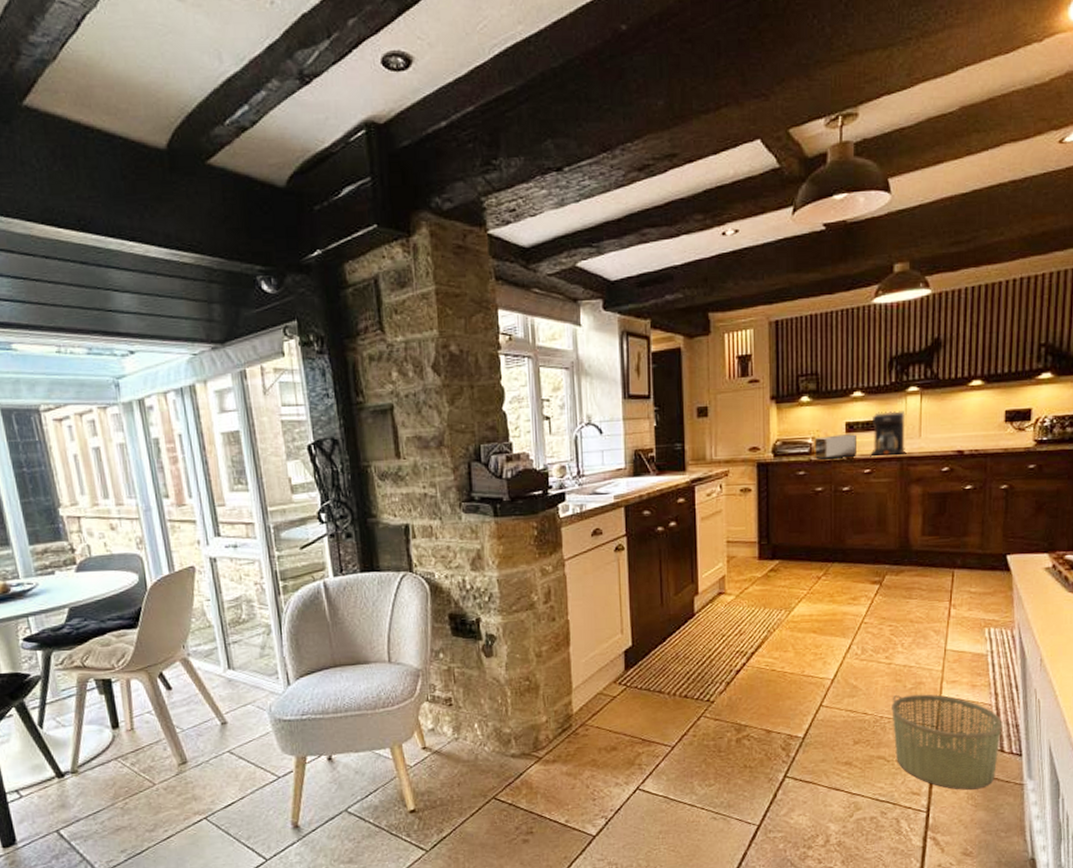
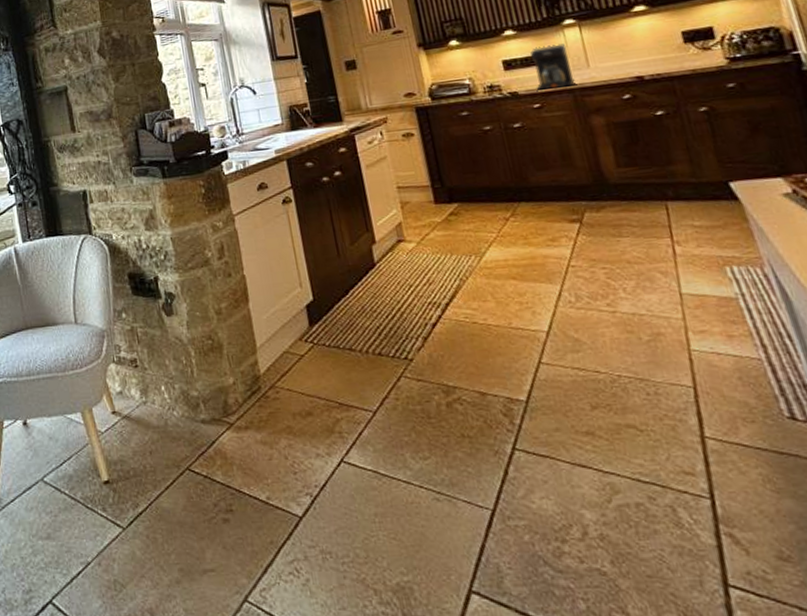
toaster: present [815,434,856,461] -> none [472,71,521,100]
basket: present [892,694,1003,790] -> none [627,347,795,470]

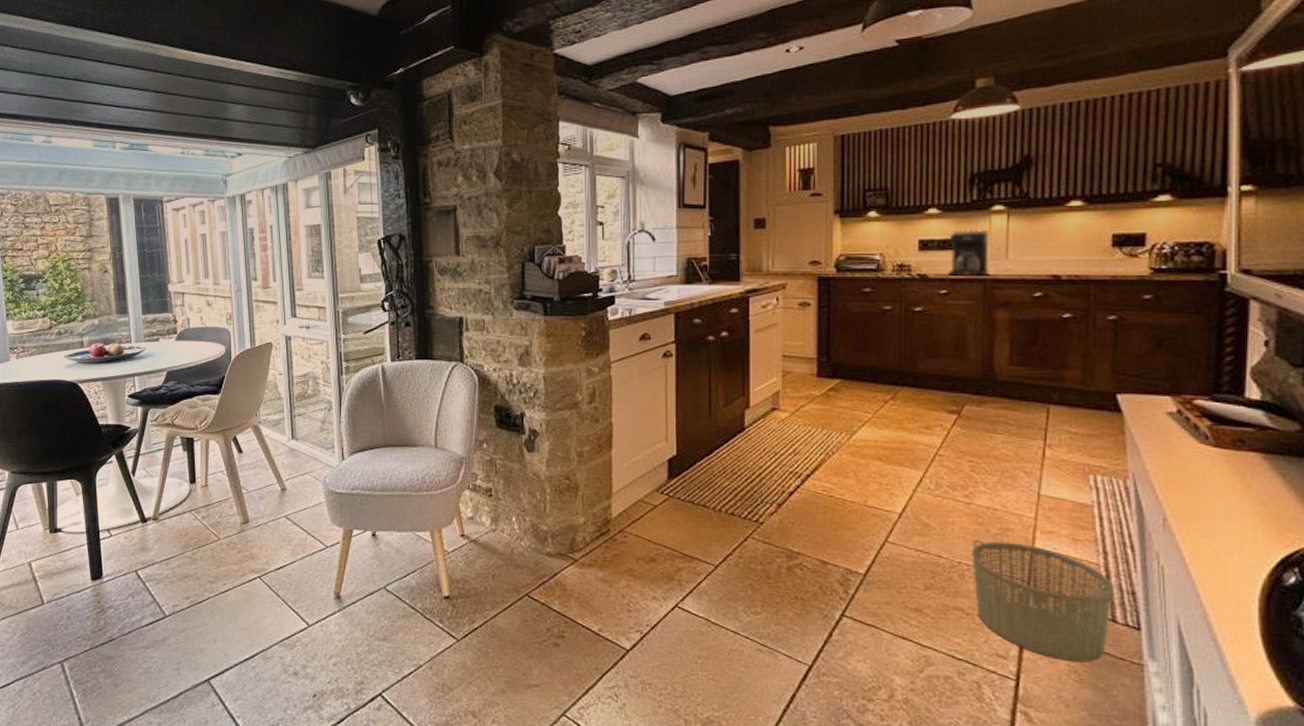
basket: none [627,347,795,470] -> present [972,540,1114,663]

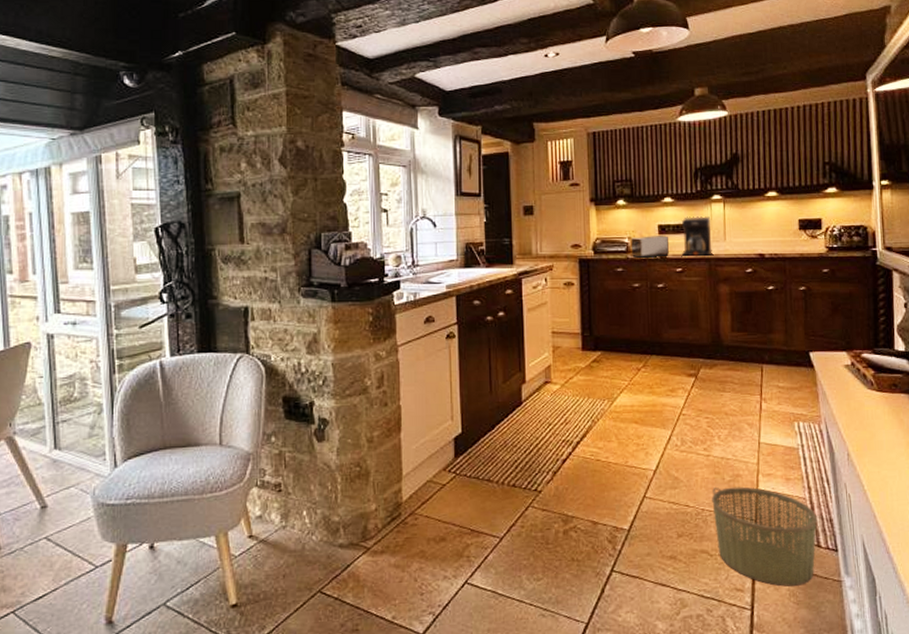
toaster: none [884,252,931,278] -> present [631,236,669,259]

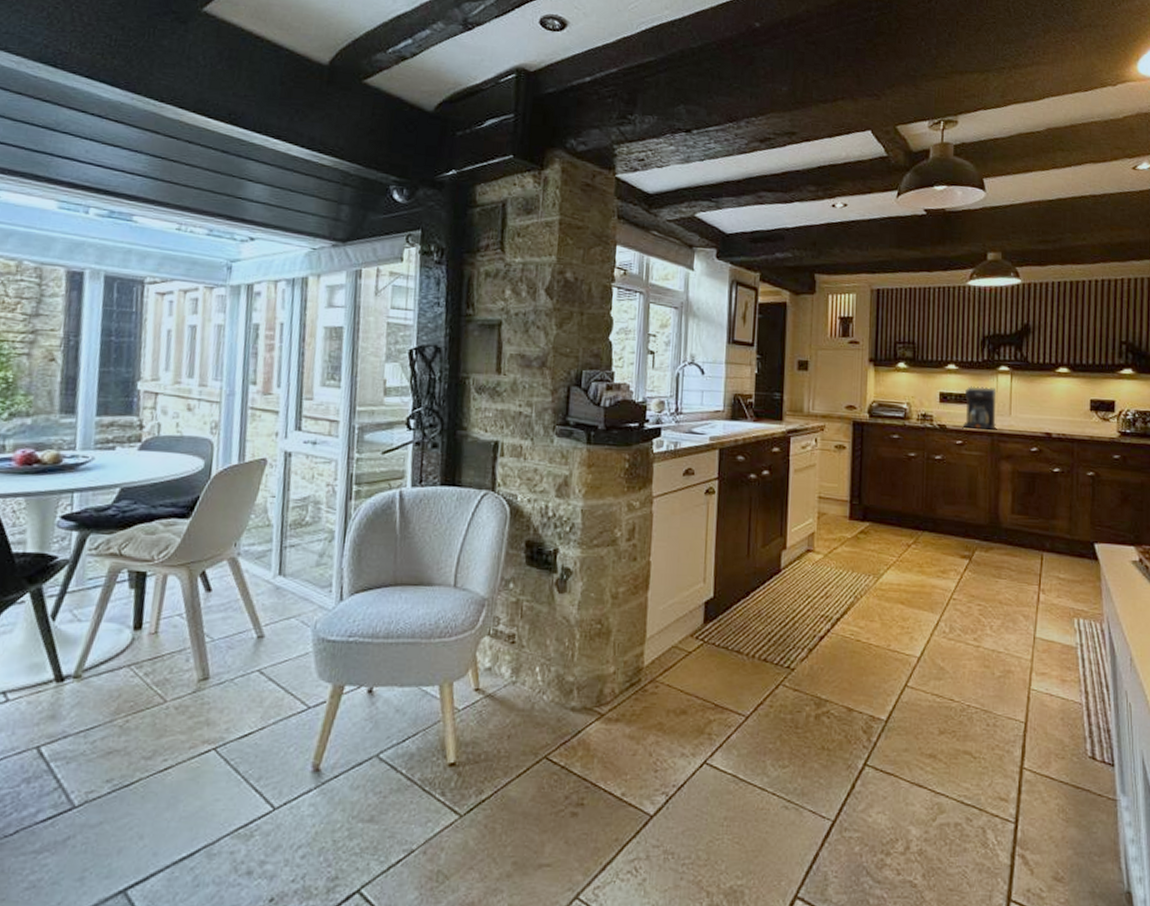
toaster: present [631,236,669,259] -> none [910,403,950,428]
basket: present [712,486,818,587] -> none [979,683,1094,801]

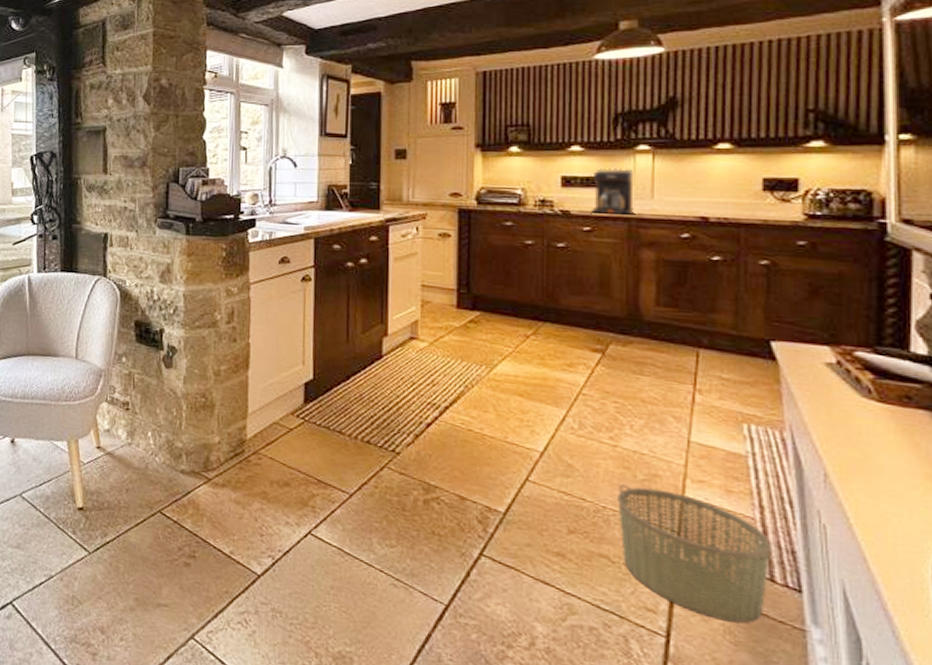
basket: none [979,683,1094,801] -> present [617,484,772,624]

